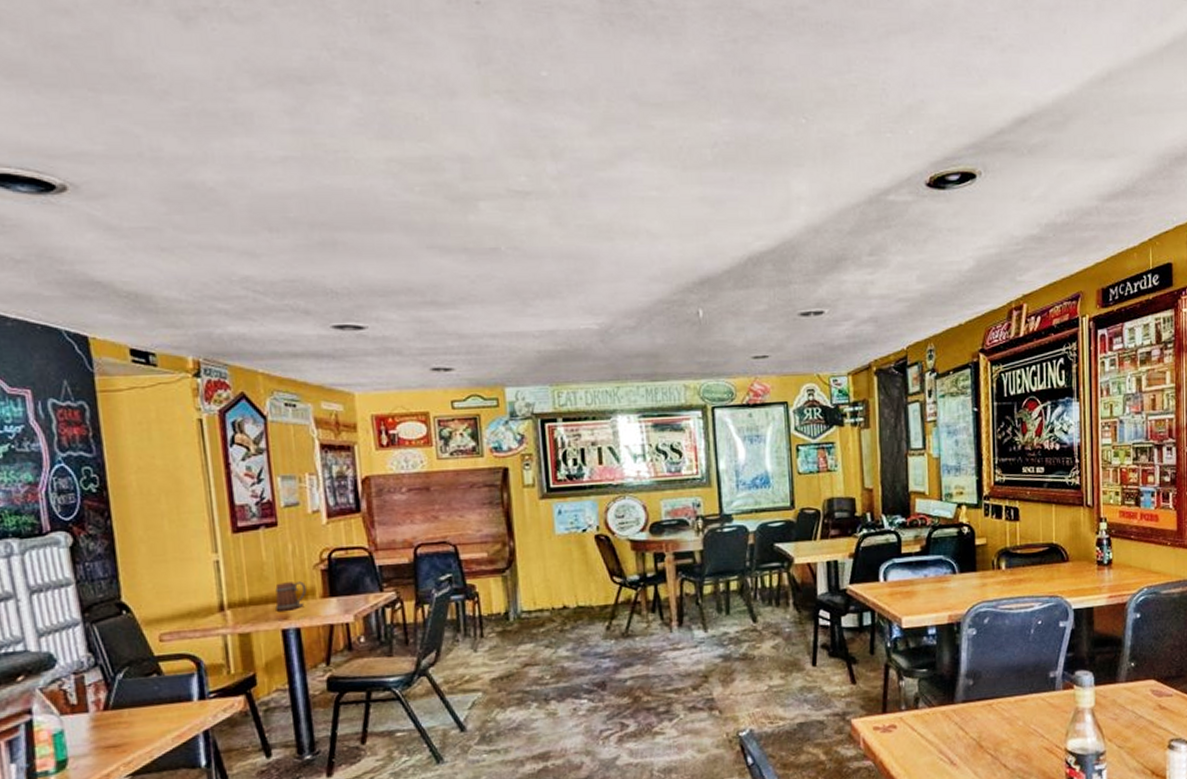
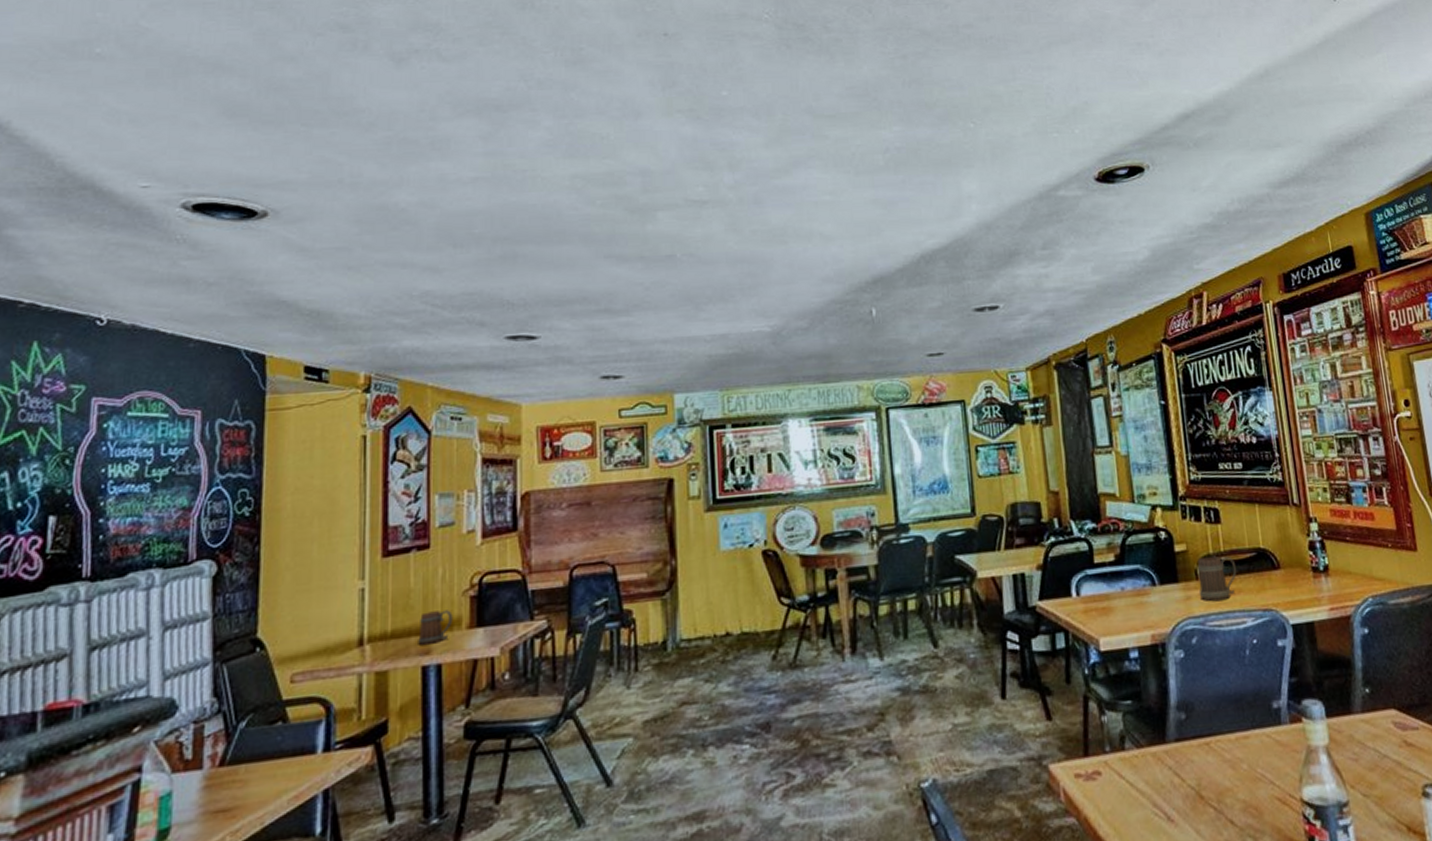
beer mug: none [994,550,1030,589] -> present [1197,557,1237,602]

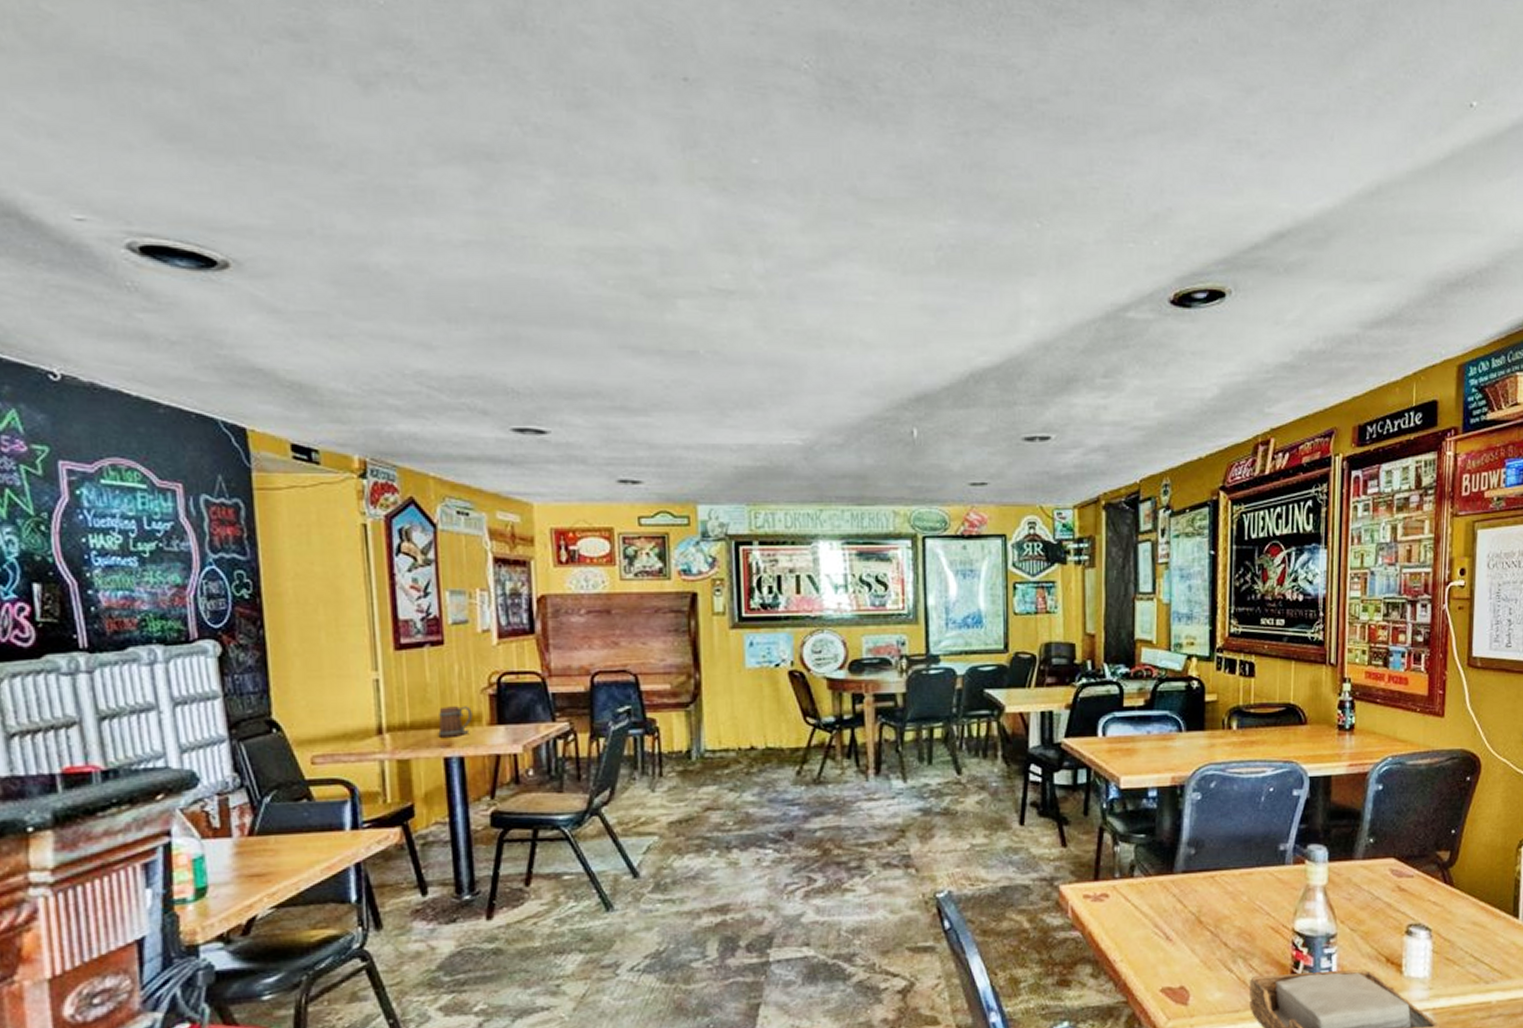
beer mug: present [1197,557,1237,602] -> none [1223,709,1264,751]

